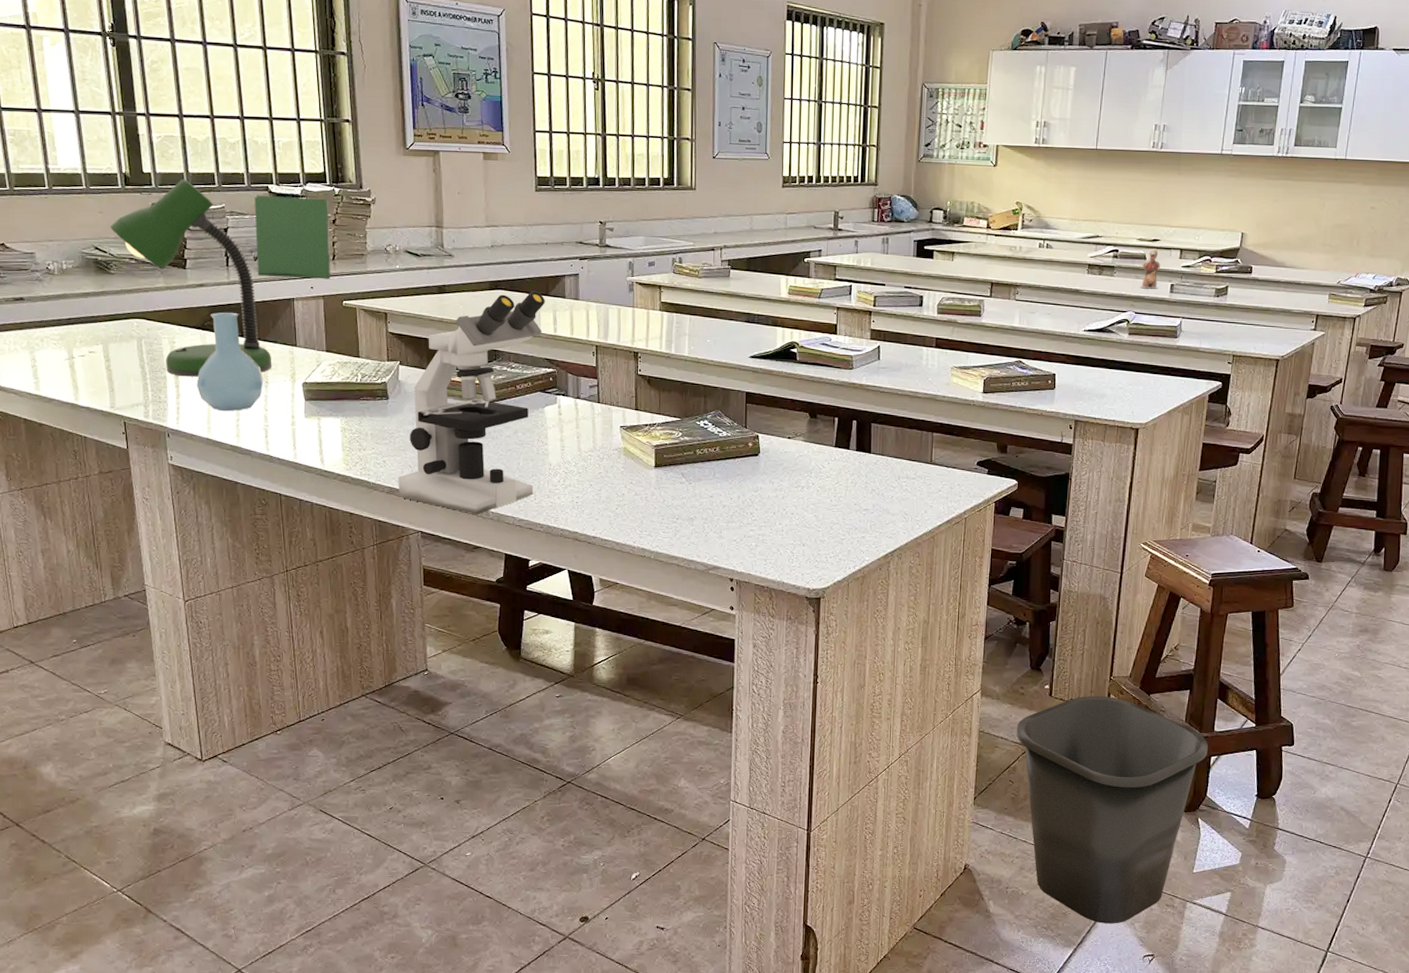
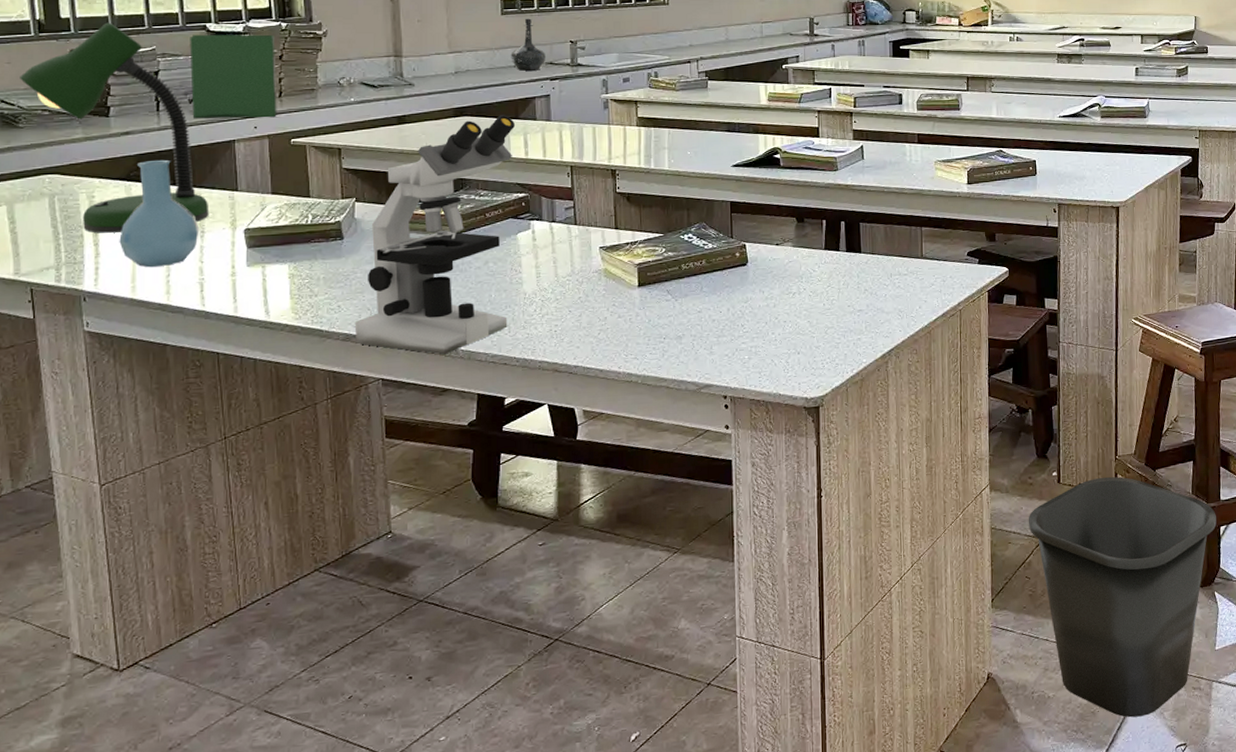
bottle: none [543,196,577,249] -> present [511,18,547,71]
anatomical model: present [1140,249,1160,289] -> none [1107,36,1124,74]

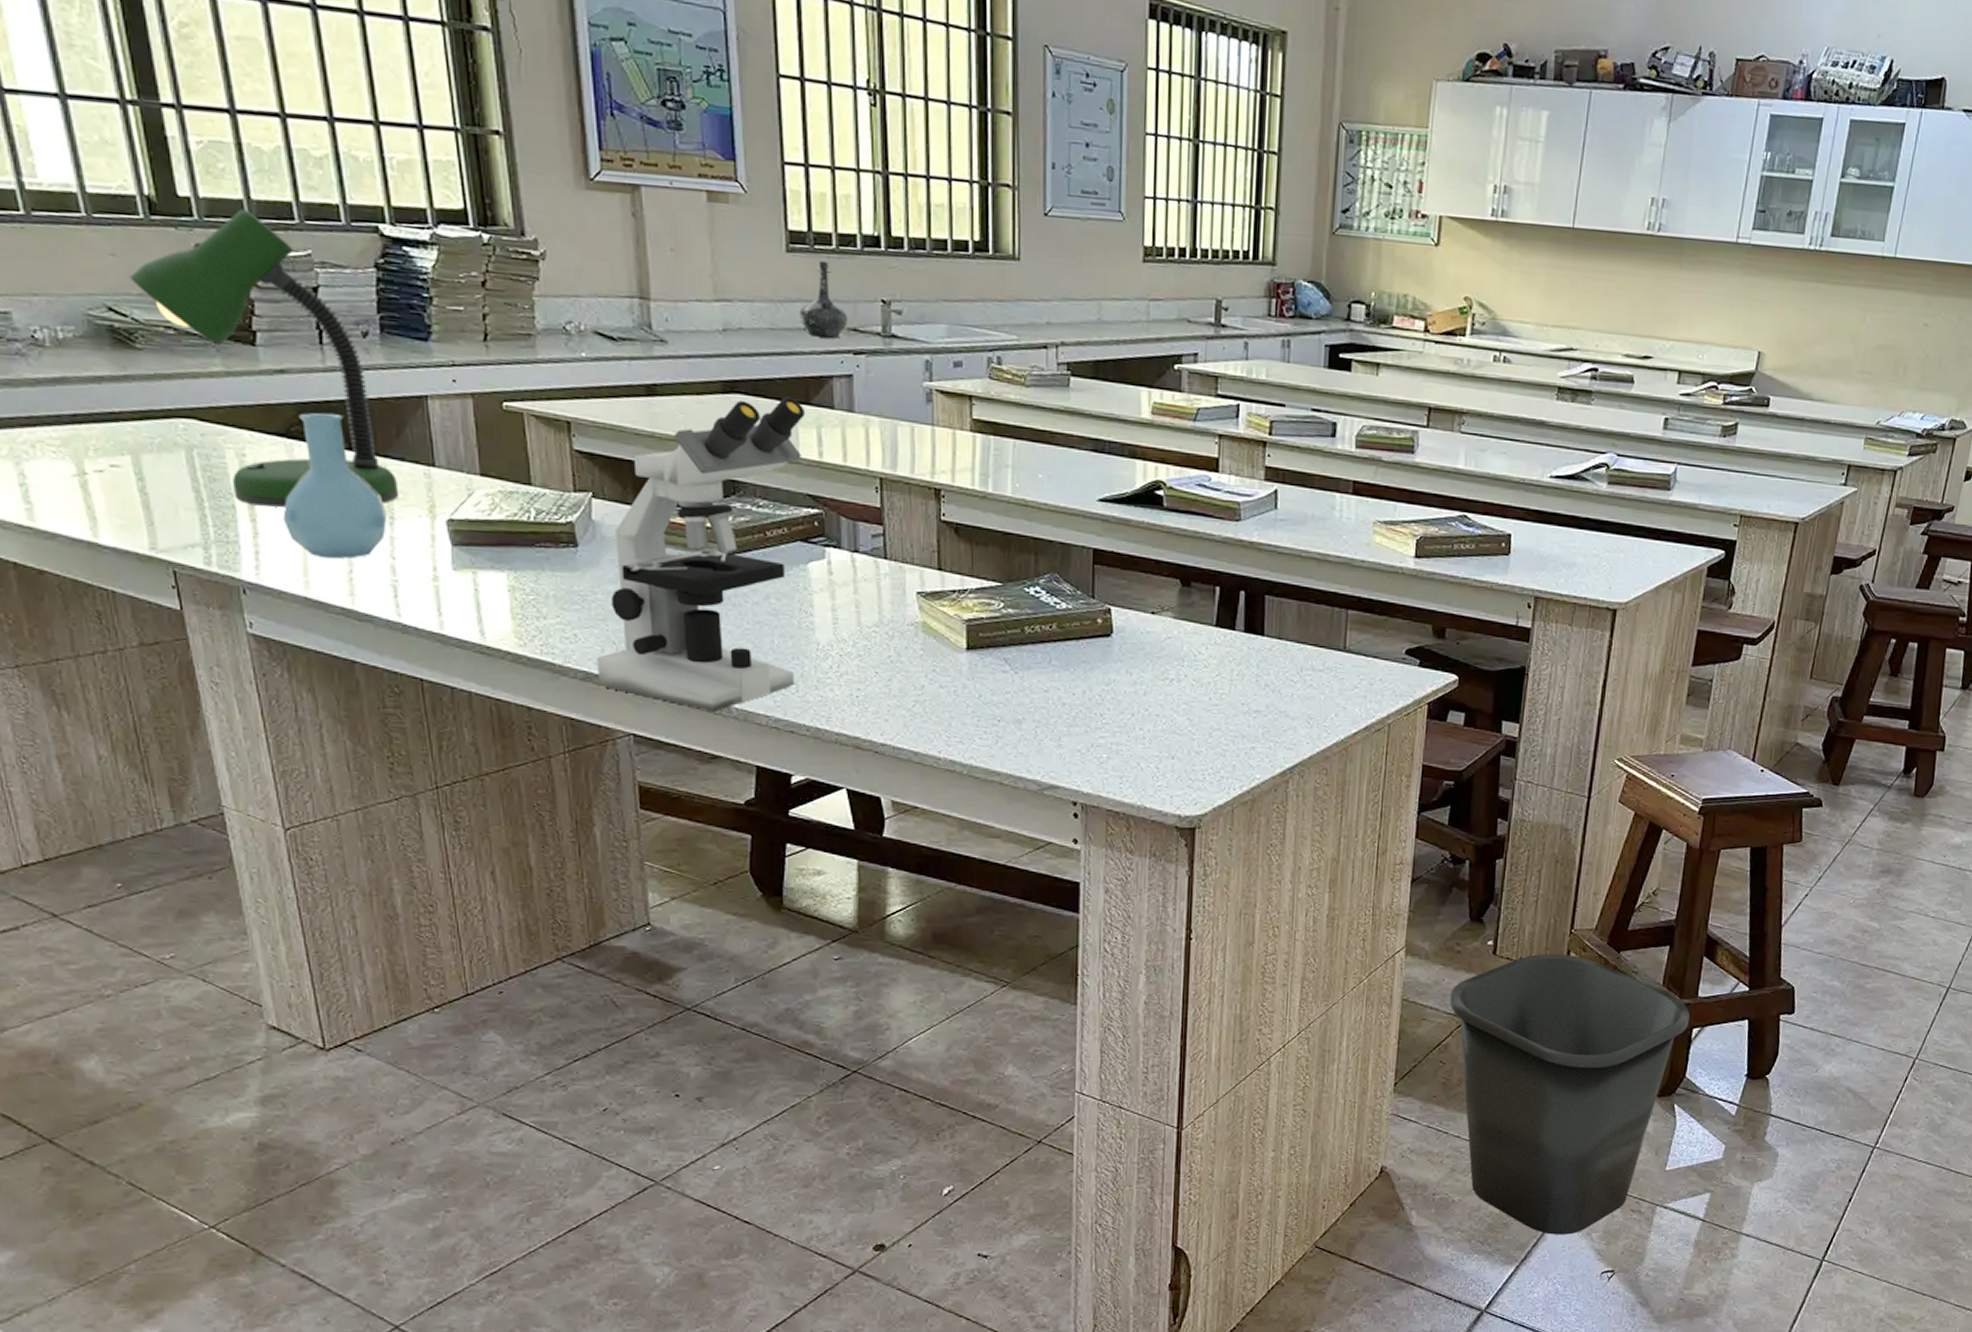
binder: present [190,34,277,119] -> none [357,238,482,370]

